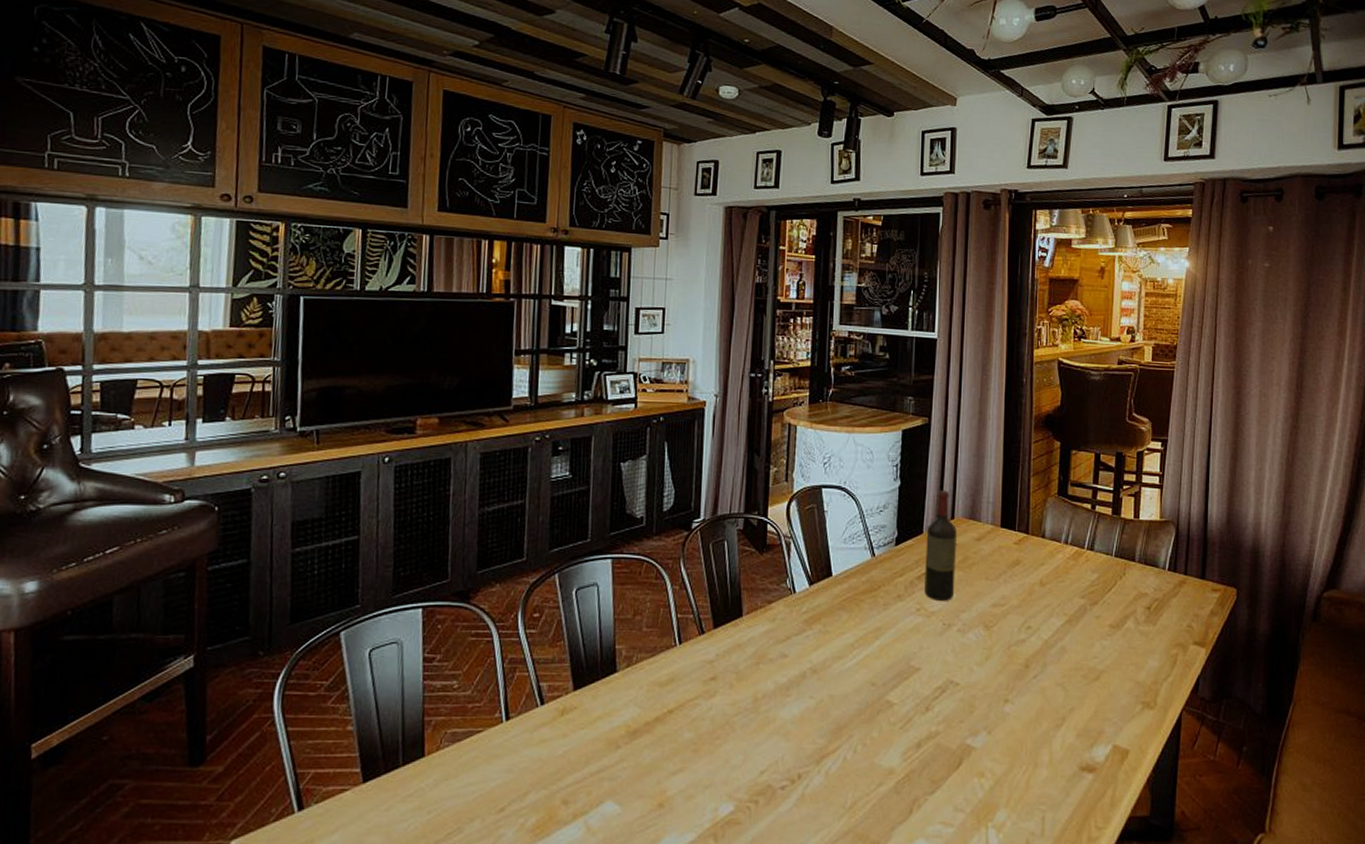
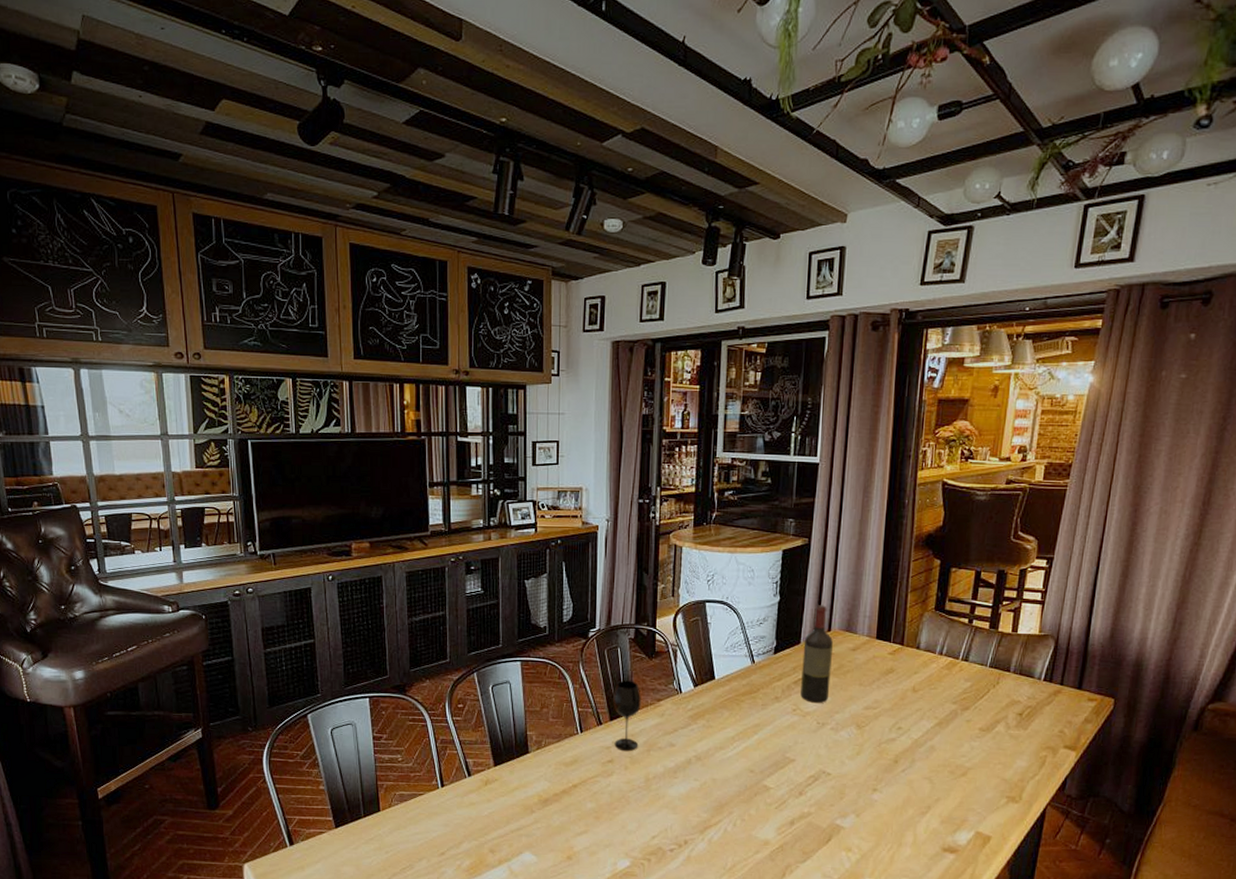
wine glass: none [718,579,750,666] -> present [613,680,642,752]

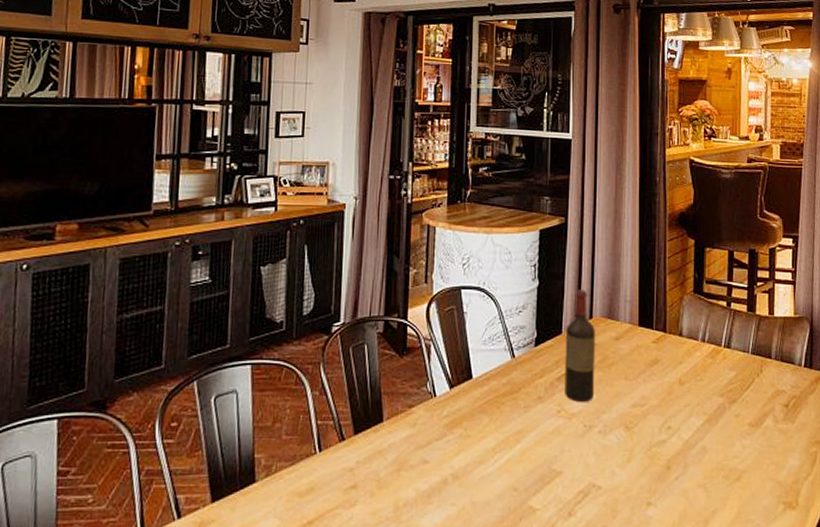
wine glass: present [613,680,642,752] -> none [358,384,391,473]

